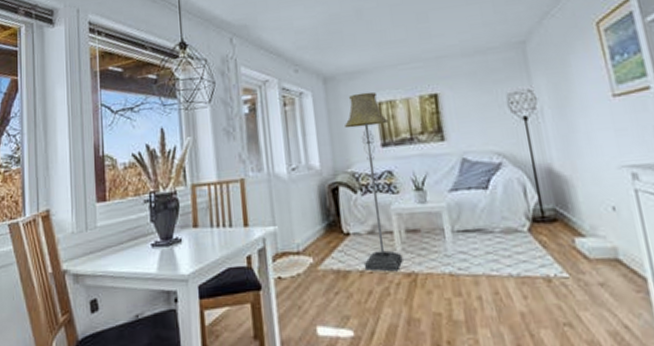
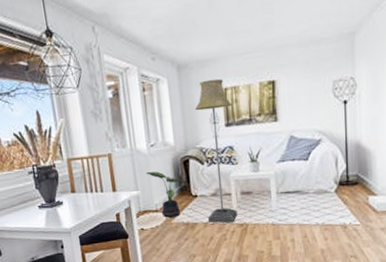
potted plant: none [285,201,330,263] -> present [145,171,181,218]

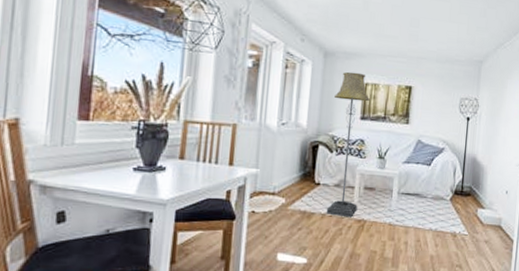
potted plant: present [145,171,181,218] -> none [270,151,306,203]

